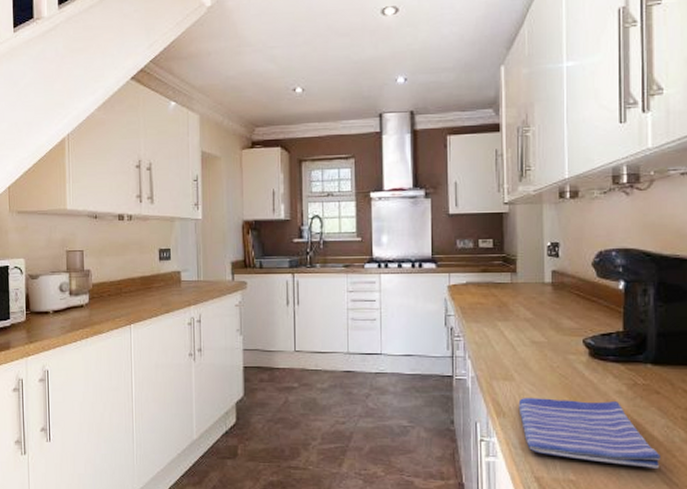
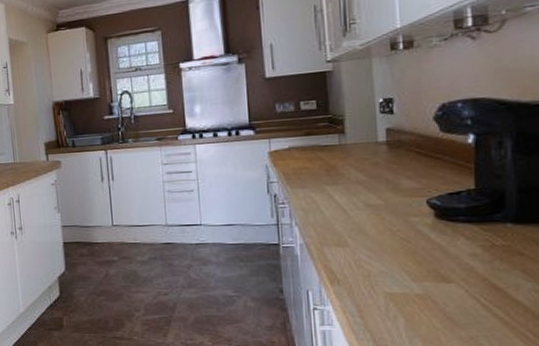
dish towel: present [518,398,660,470] -> none [354,264,528,338]

